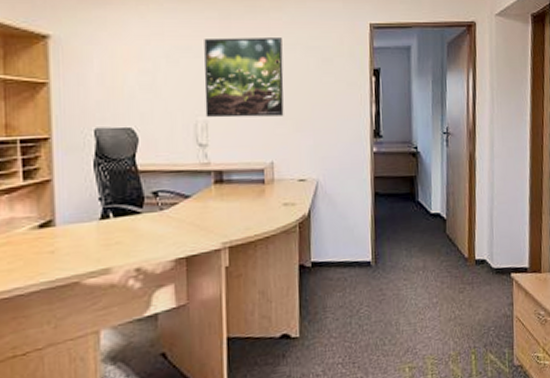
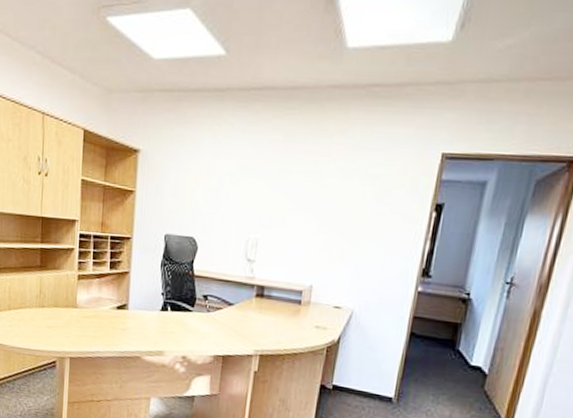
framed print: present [204,38,284,118] -> none [257,160,342,243]

